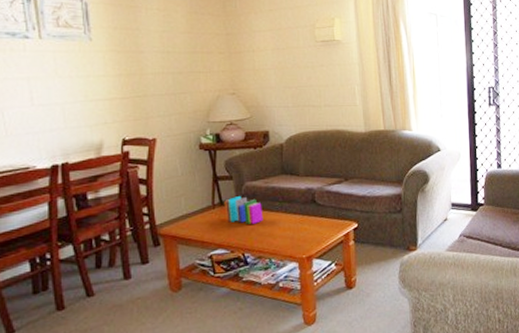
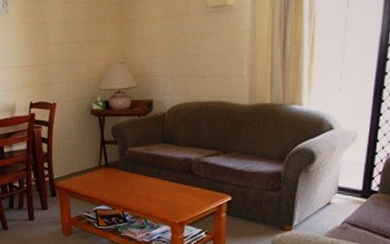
book: present [224,196,264,224] -> none [109,160,143,187]

